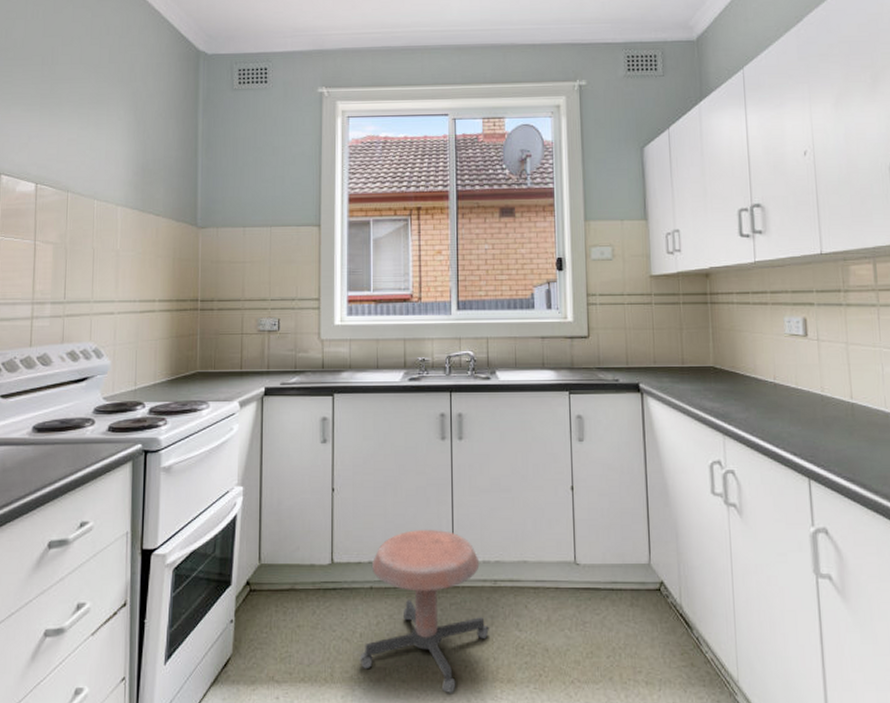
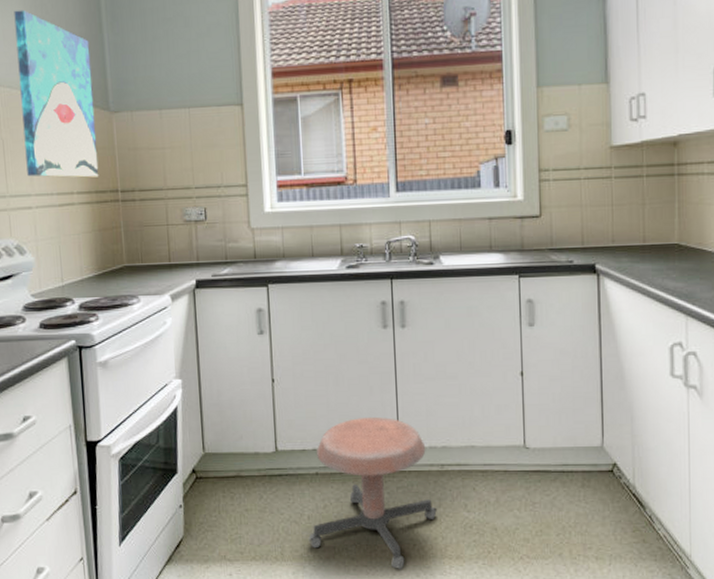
wall art: none [113,134,184,287] -> present [14,9,99,178]

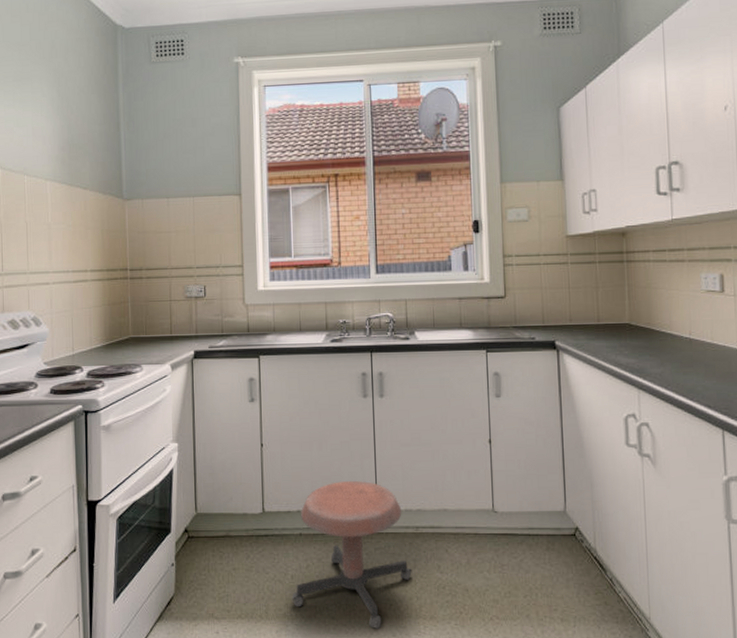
wall art: present [14,9,99,178] -> none [43,110,111,257]

